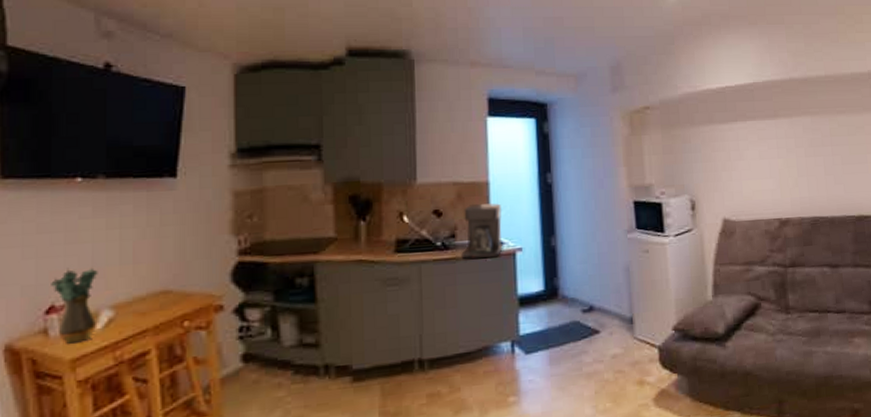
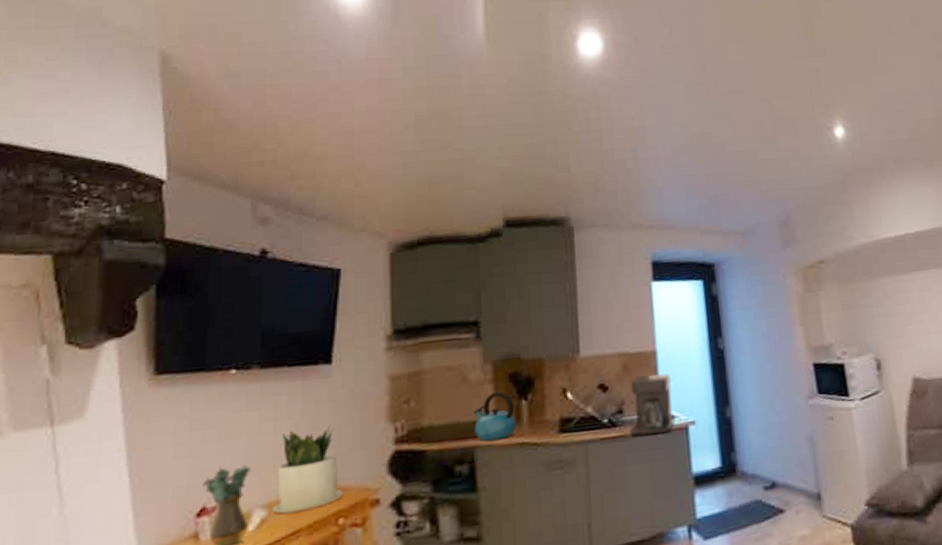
planter: none [119,236,189,316] -> present [271,427,345,515]
kettle: none [314,211,354,258] -> present [474,391,516,443]

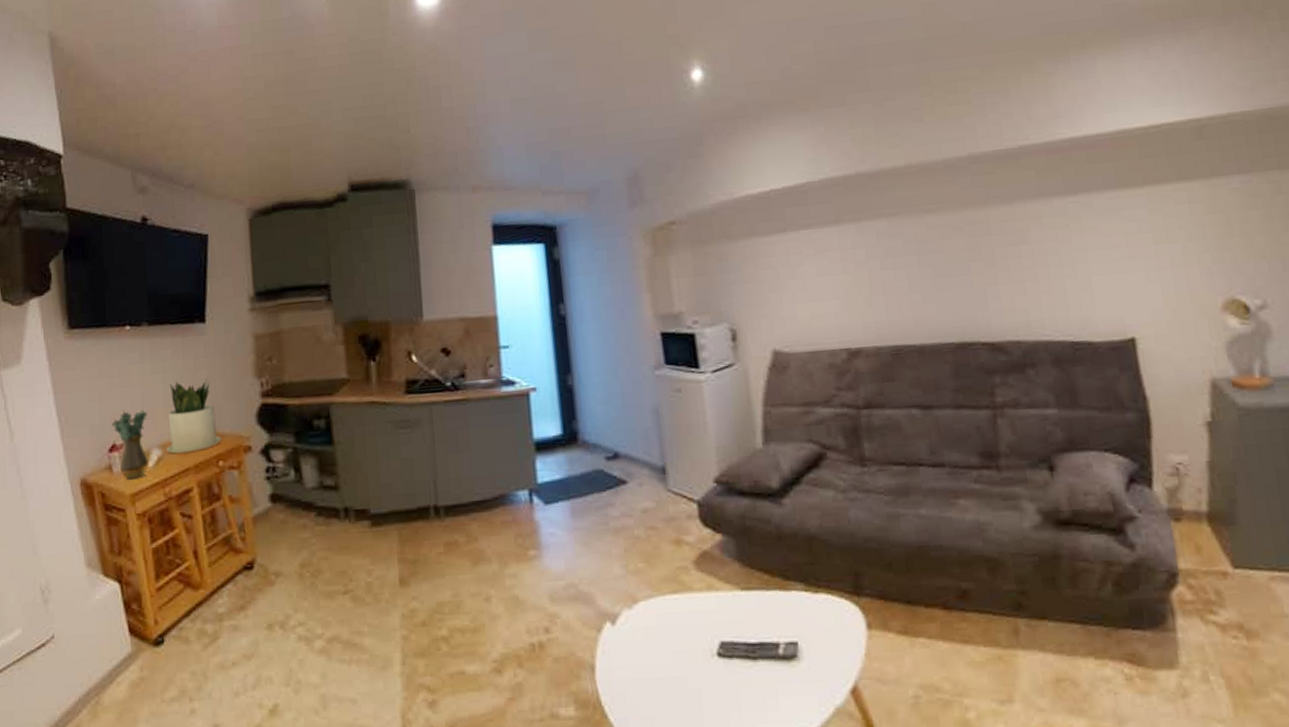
kettle: present [474,391,516,443] -> none [328,352,366,400]
coffee maker: present [630,373,674,436] -> none [472,339,515,401]

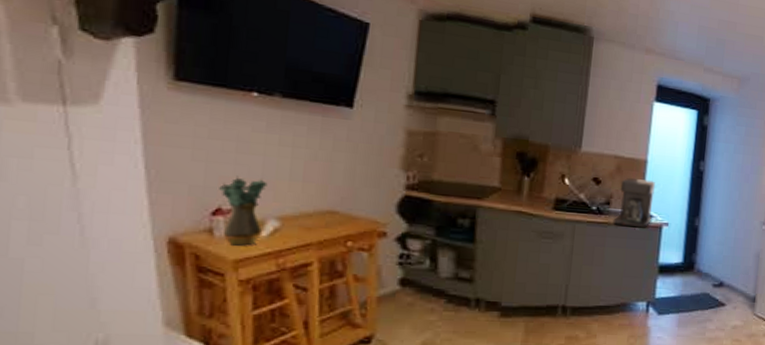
planter: present [165,379,222,455] -> none [285,159,355,230]
coffee maker: none [472,339,515,401] -> present [613,177,655,229]

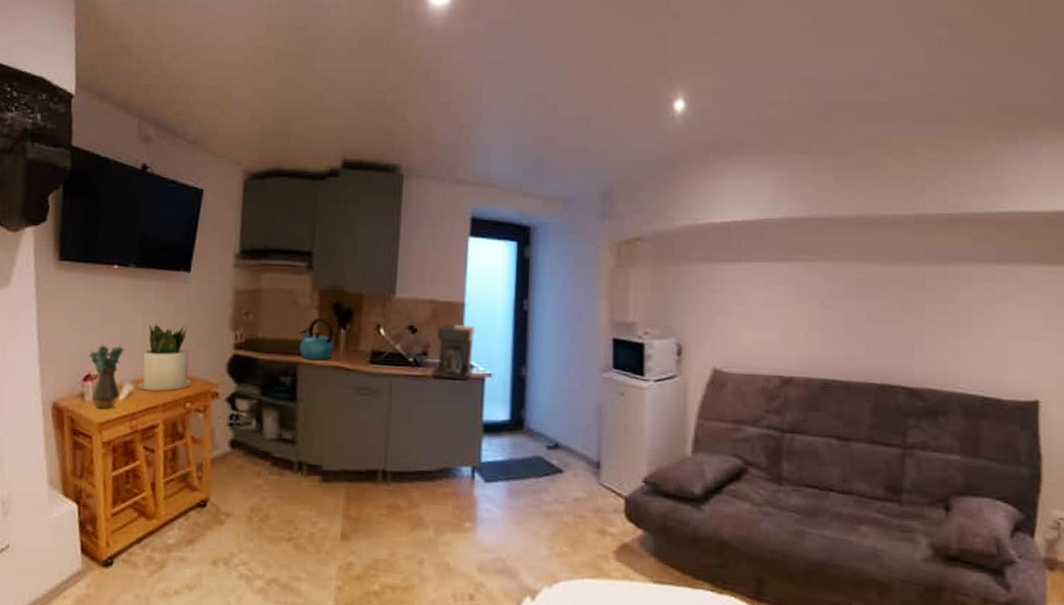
planter: none [285,159,355,230] -> present [137,324,192,392]
kettle: none [479,164,517,206] -> present [299,317,334,361]

